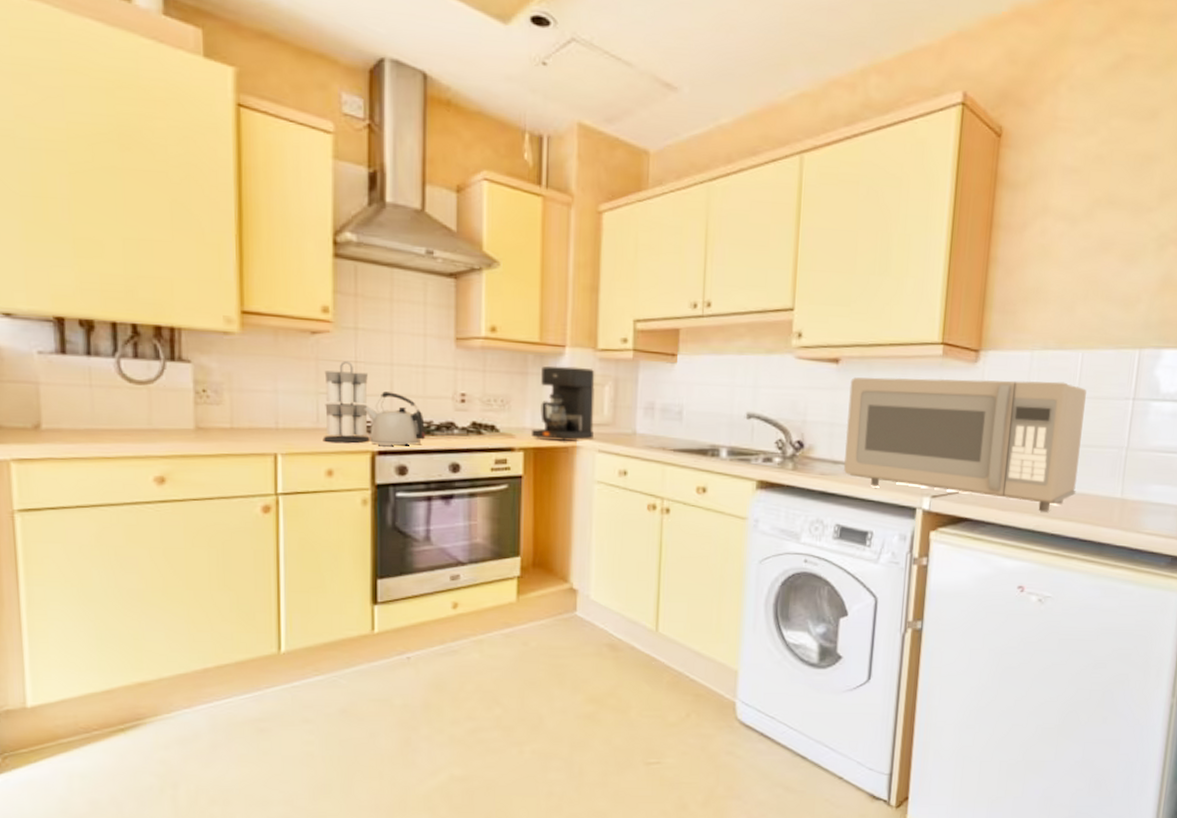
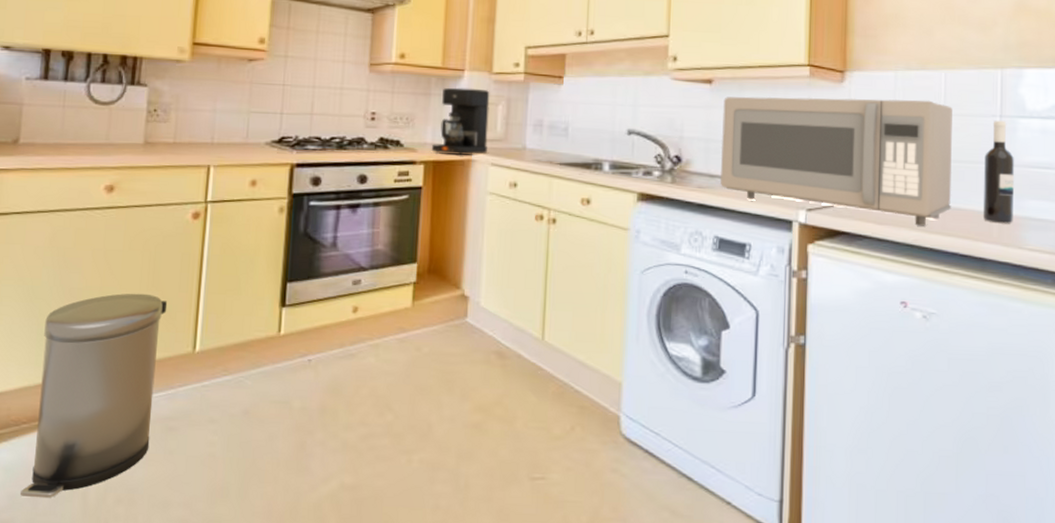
pedal bin: none [102,593,244,802] -> present [20,293,168,498]
spice rack: present [323,360,371,443] -> none [250,84,293,157]
kettle: present [364,391,426,447] -> none [287,111,339,160]
wine bottle: none [1105,403,1143,509] -> present [982,120,1015,224]

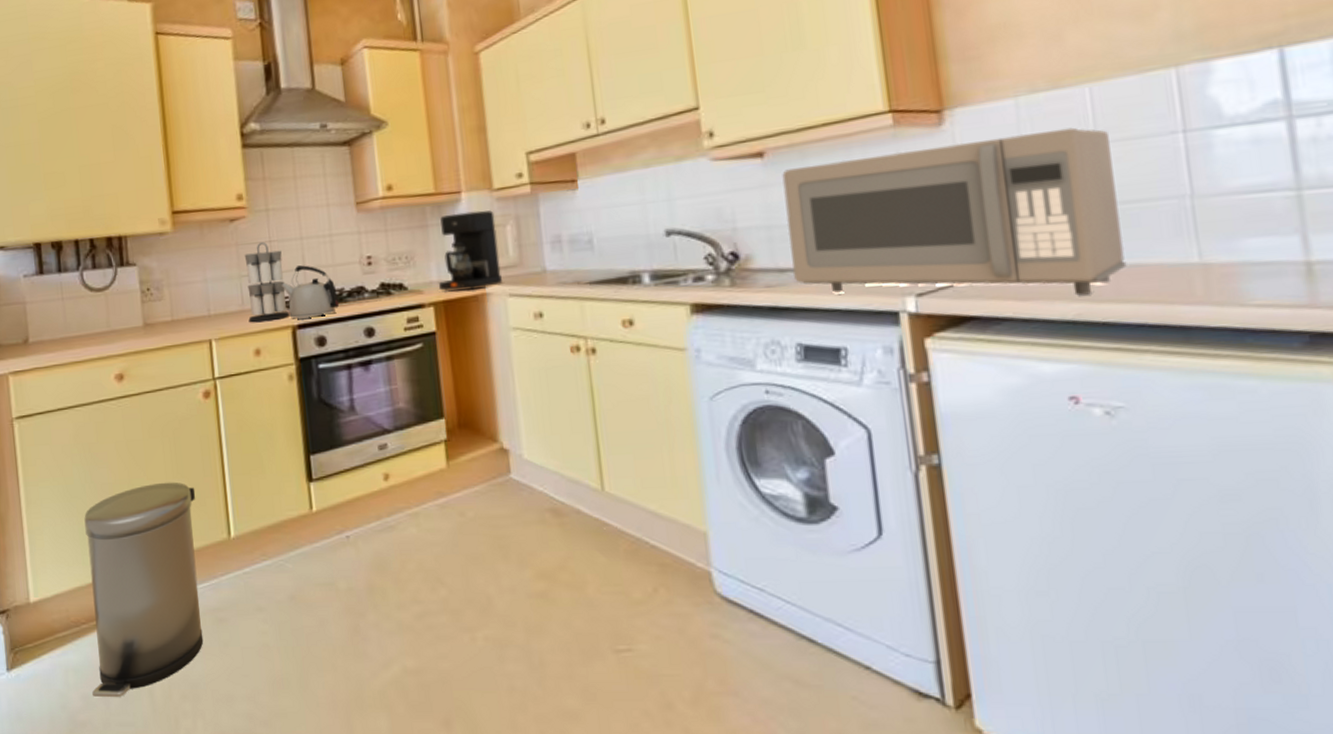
spice rack: none [250,84,293,157] -> present [244,241,291,323]
kettle: none [287,111,339,160] -> present [281,265,340,320]
wine bottle: present [982,120,1015,224] -> none [1166,136,1226,277]

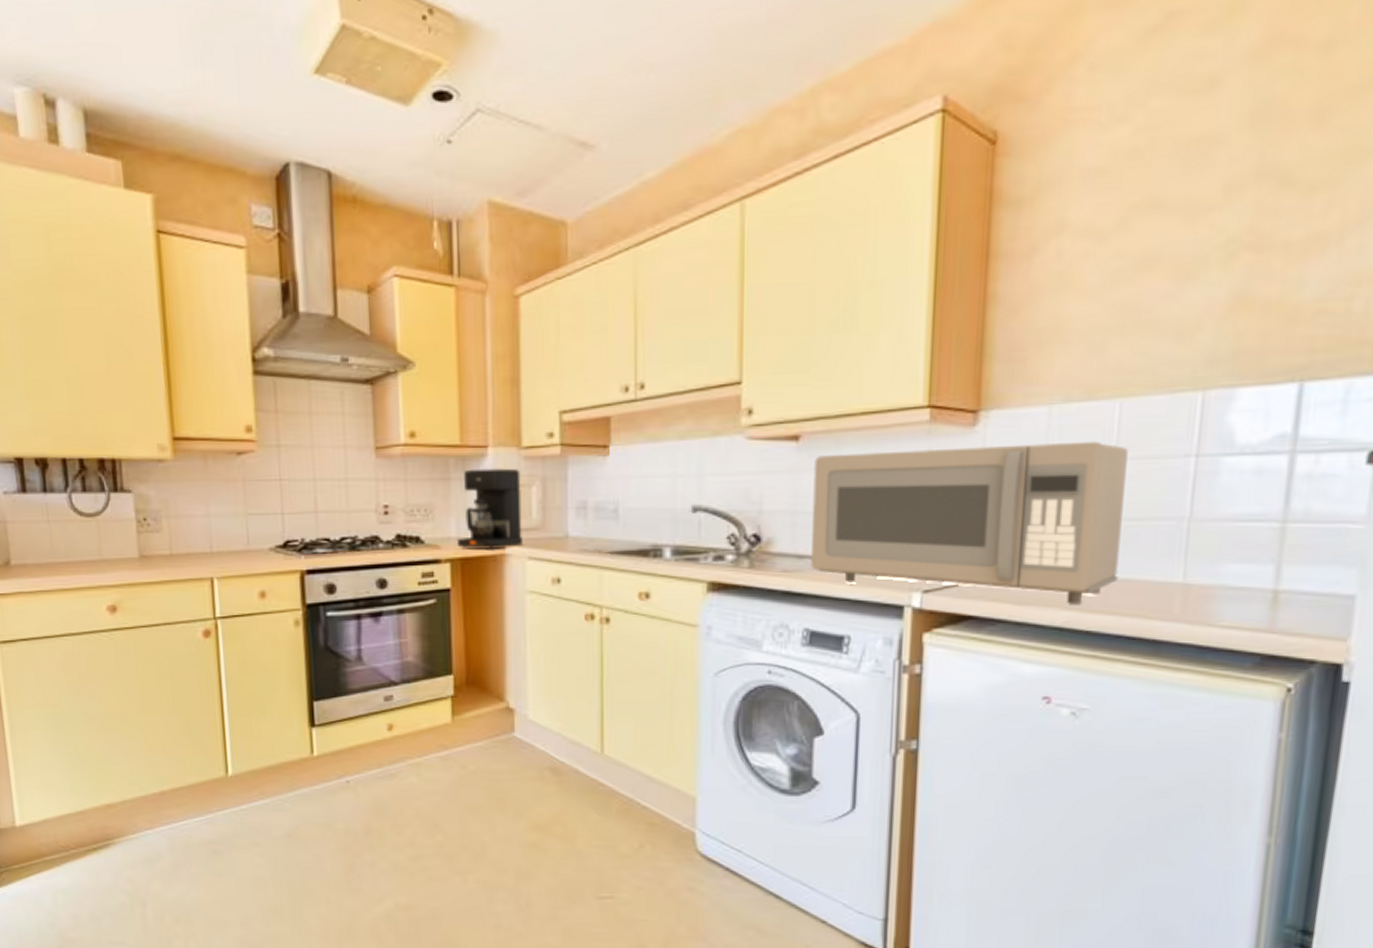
pedal bin: present [84,482,204,697] -> none [73,718,198,918]
spice rack: present [244,241,291,323] -> none [251,479,299,564]
kettle: present [281,265,340,320] -> none [290,508,352,565]

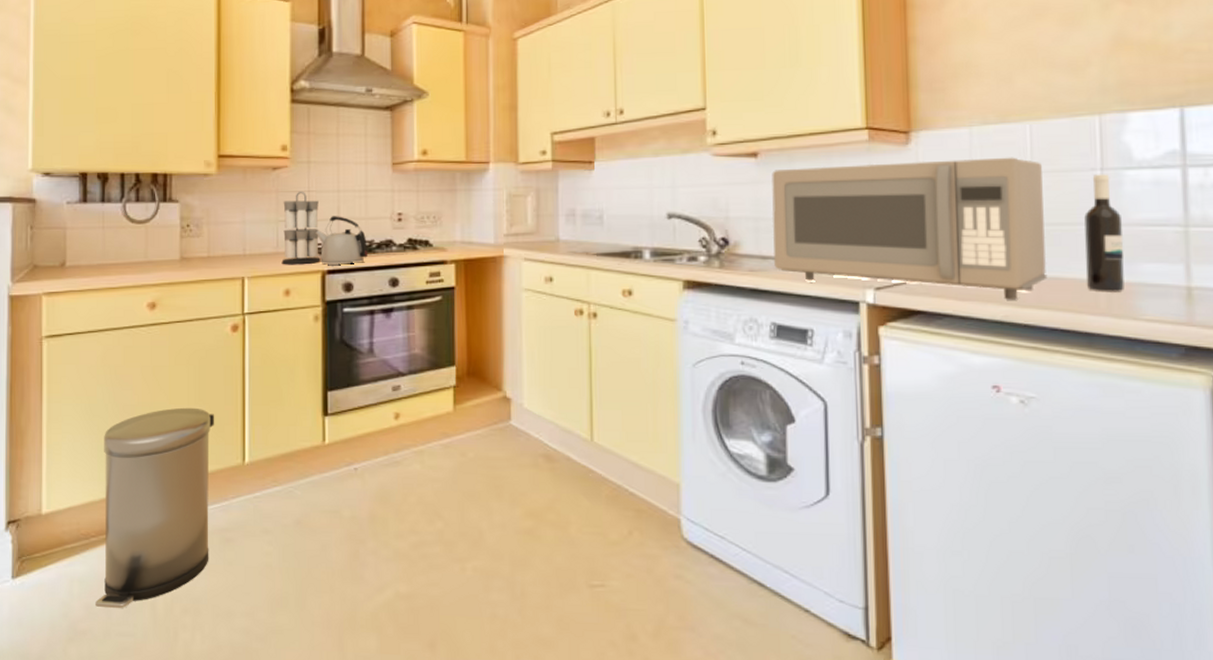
pedal bin: none [73,718,198,918] -> present [95,407,215,608]
spice rack: none [251,479,299,564] -> present [281,191,322,265]
kettle: none [290,508,352,565] -> present [315,216,369,266]
coffee maker: present [456,468,522,549] -> none [461,181,519,252]
wine bottle: none [1160,461,1213,596] -> present [1083,174,1124,293]

